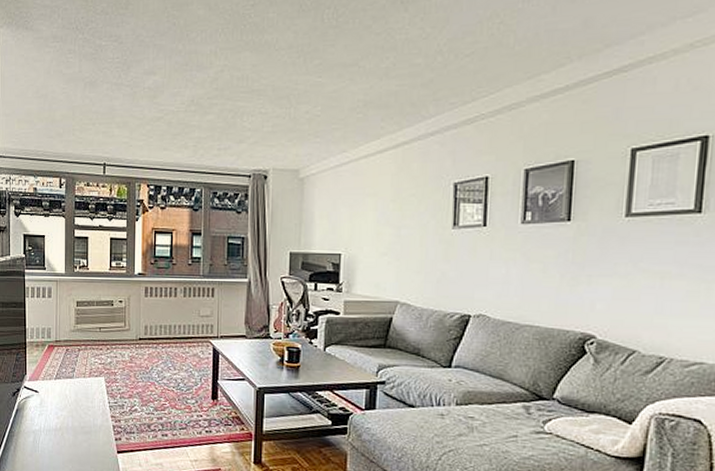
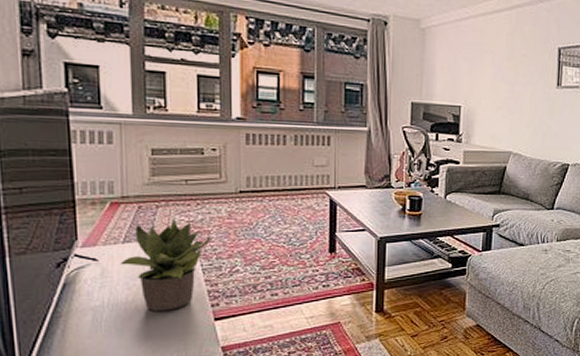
potted plant: none [53,360,116,440] -> present [120,218,211,311]

